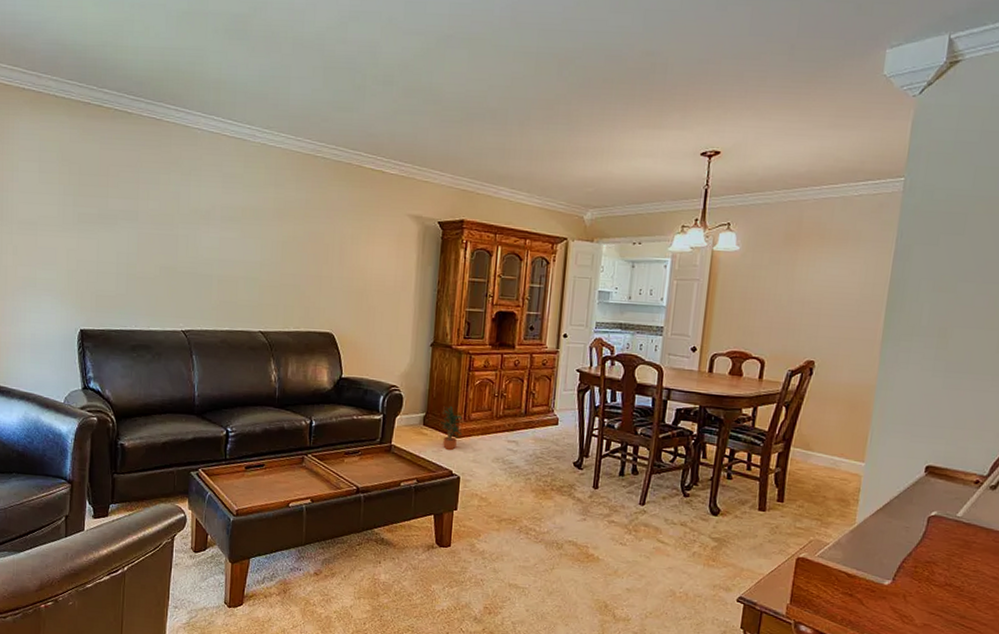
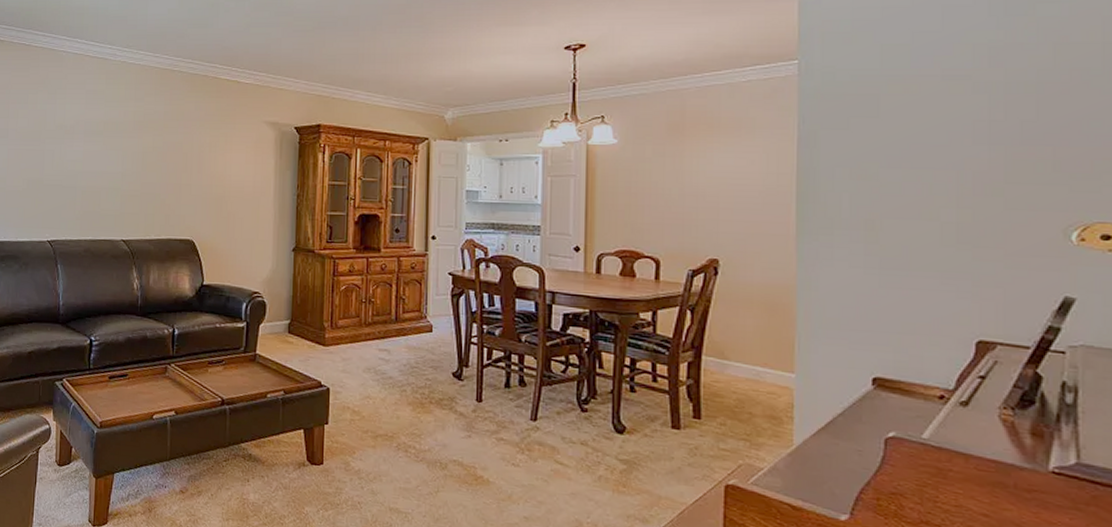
potted plant: present [441,406,465,451] -> none [306,313,332,360]

